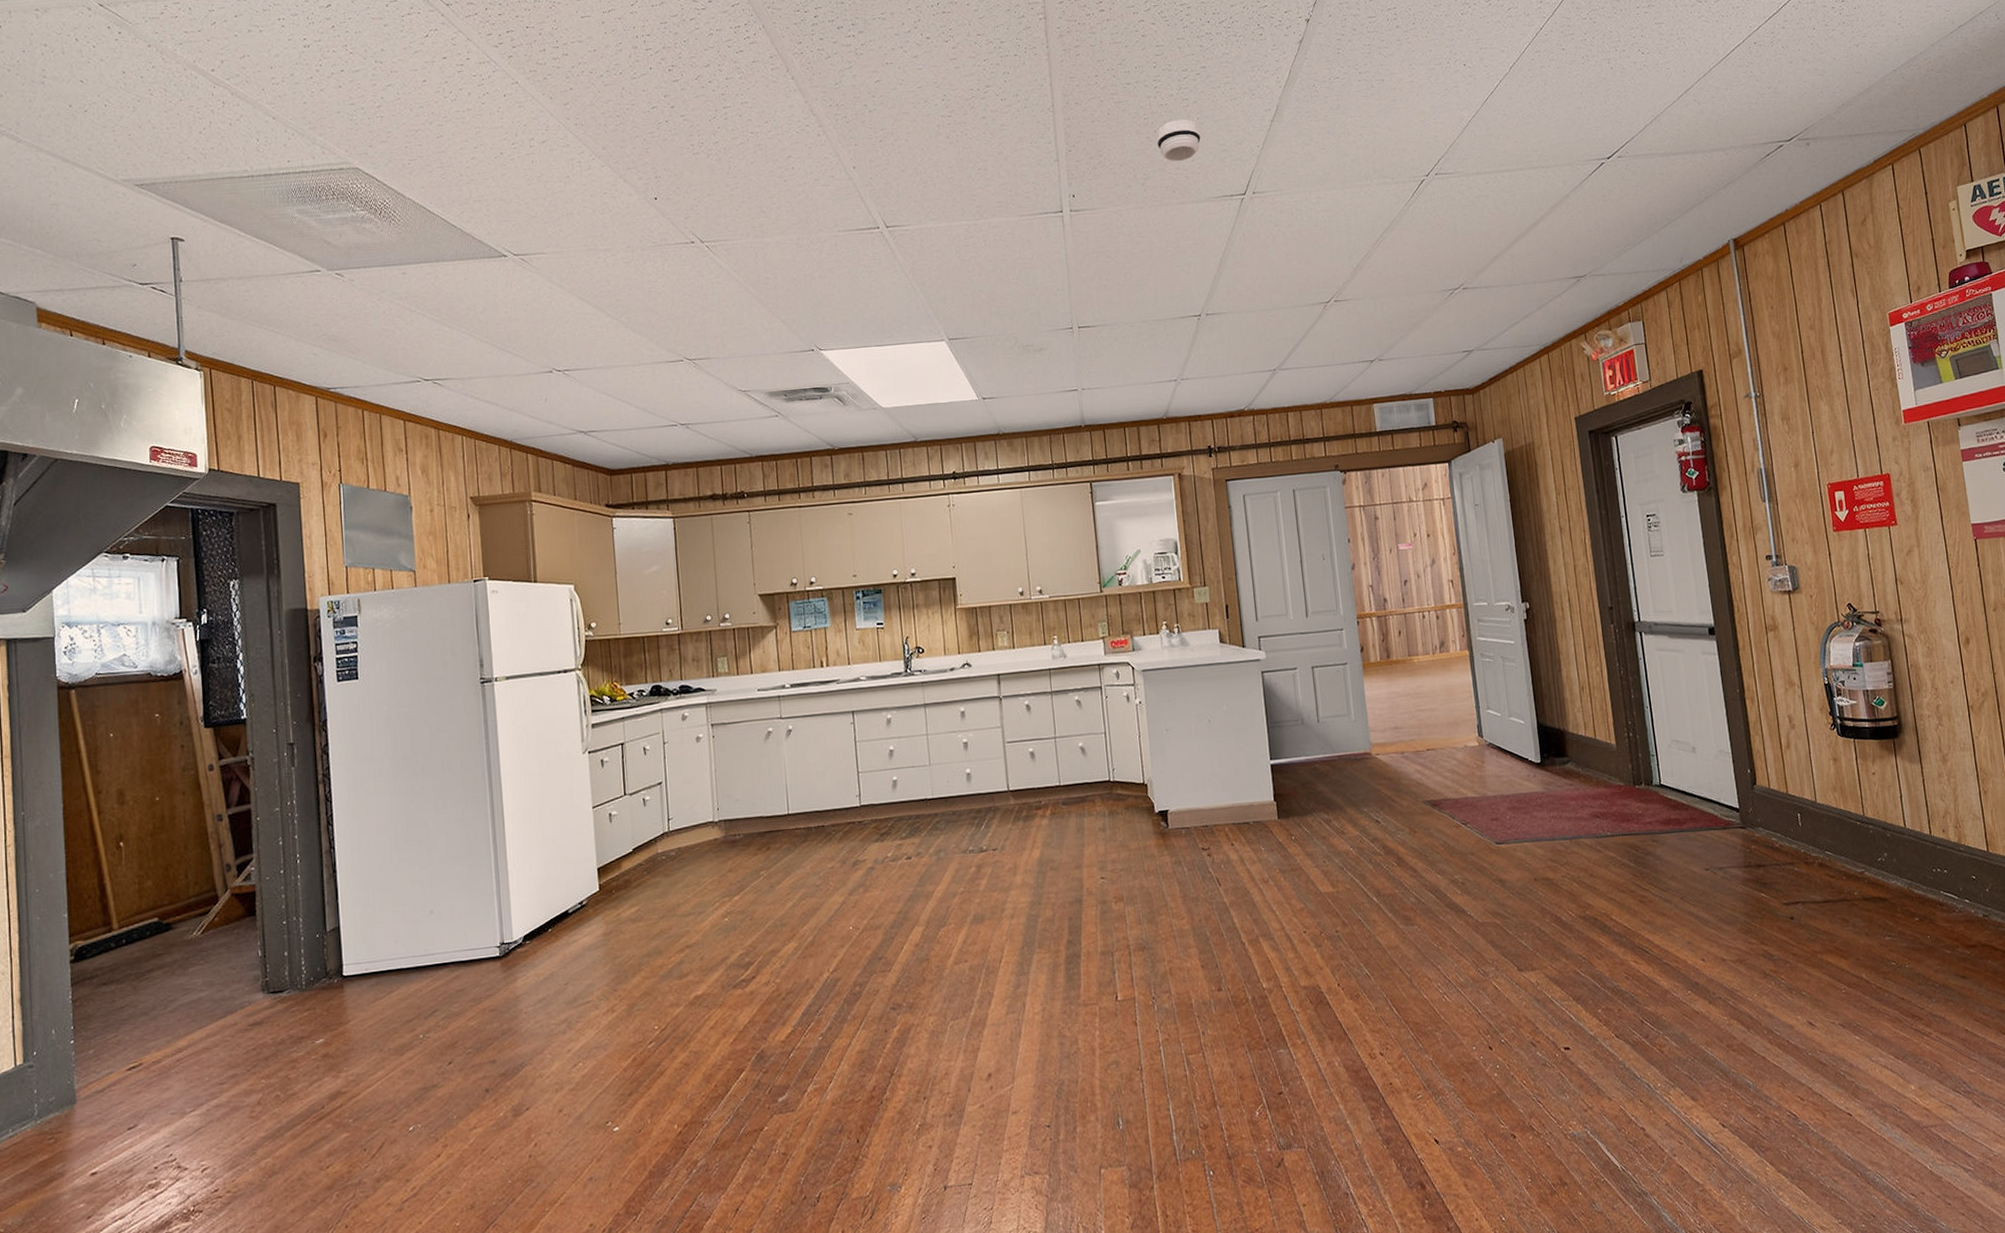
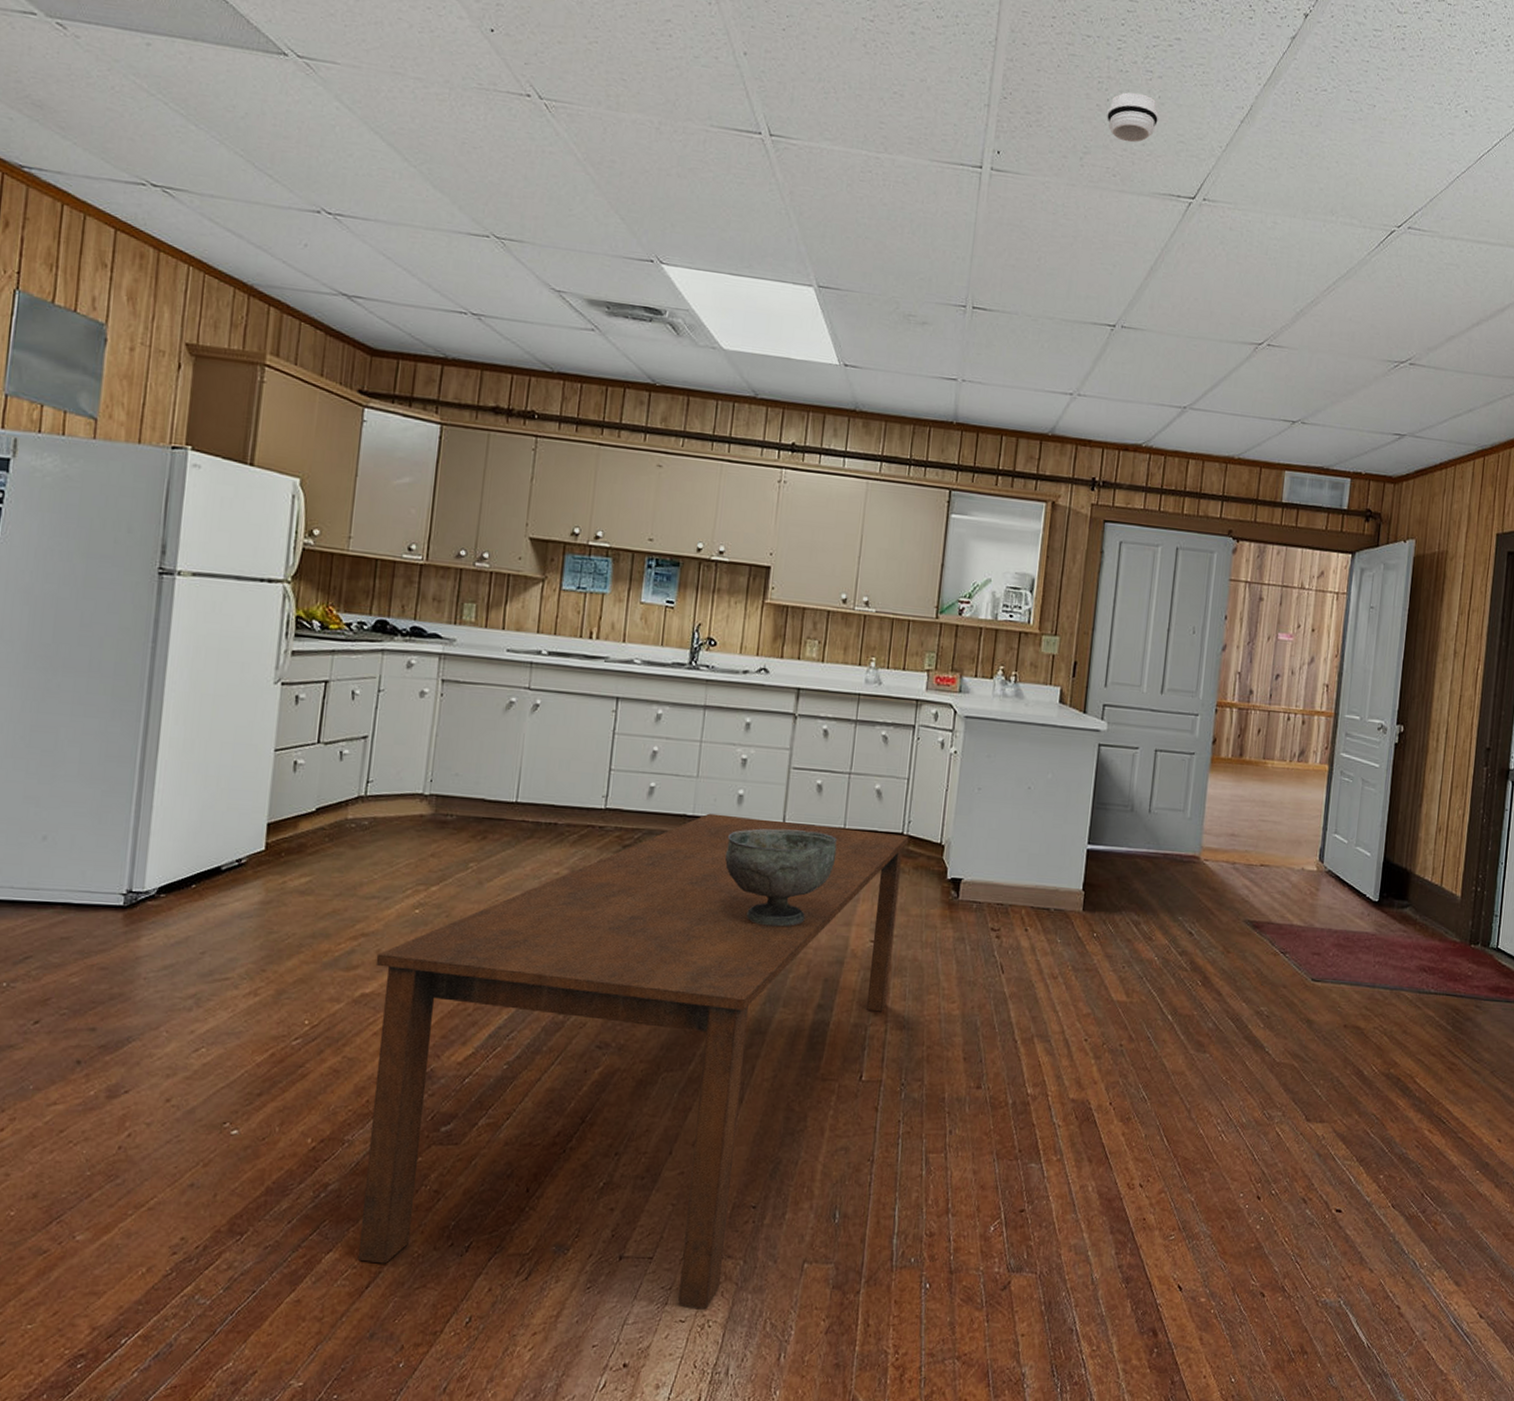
dining table: none [701,781,1126,1223] -> present [357,813,909,1309]
decorative bowl: none [965,792,1058,881] -> present [724,828,837,927]

